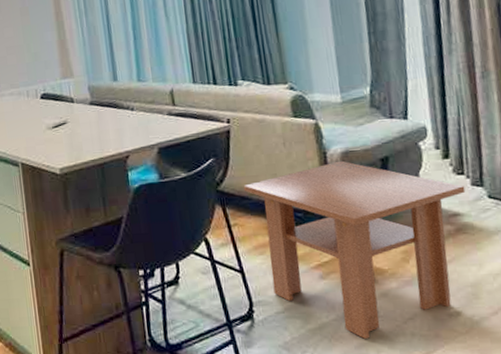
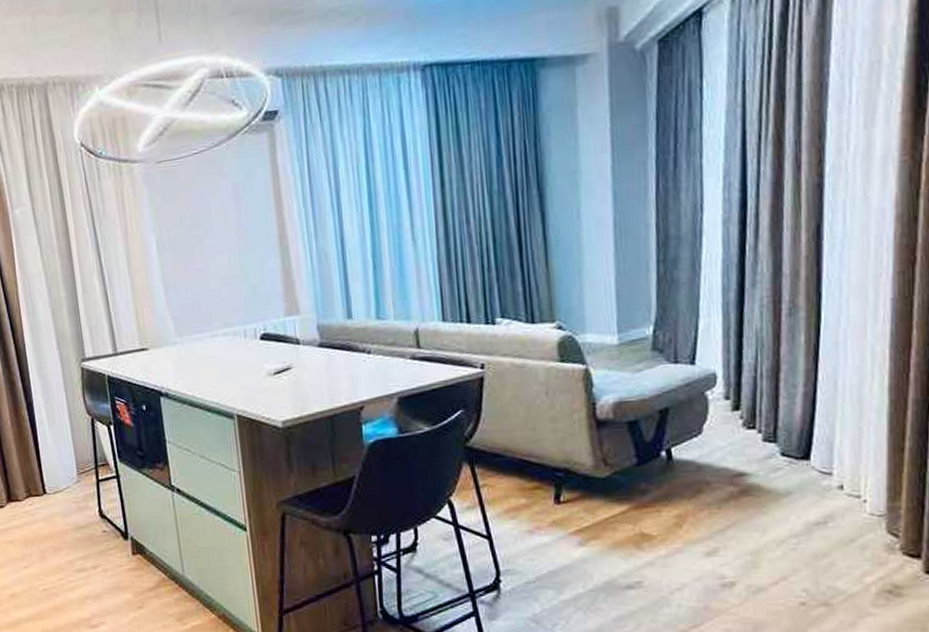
coffee table: present [243,160,466,339] -> none [496,412,755,611]

